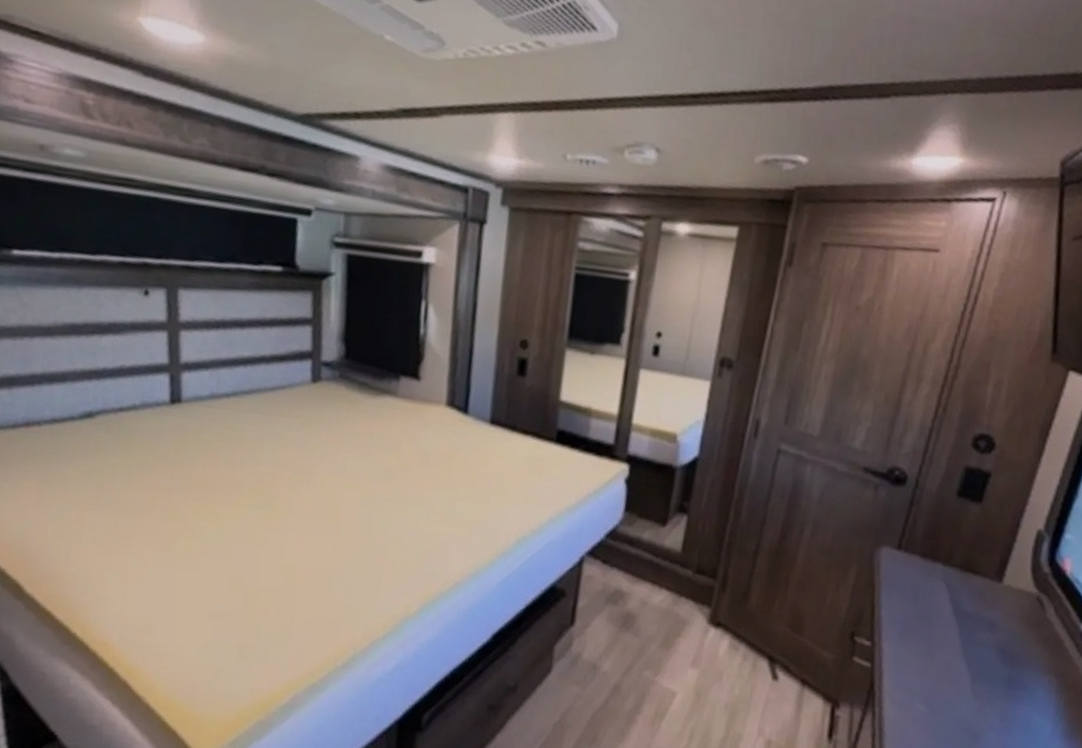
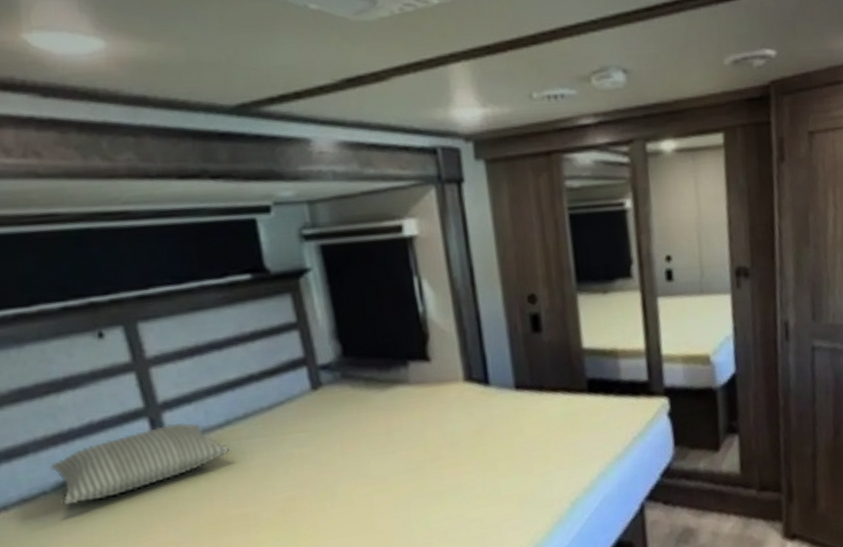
pillow: none [81,383,232,435] -> present [50,423,231,505]

